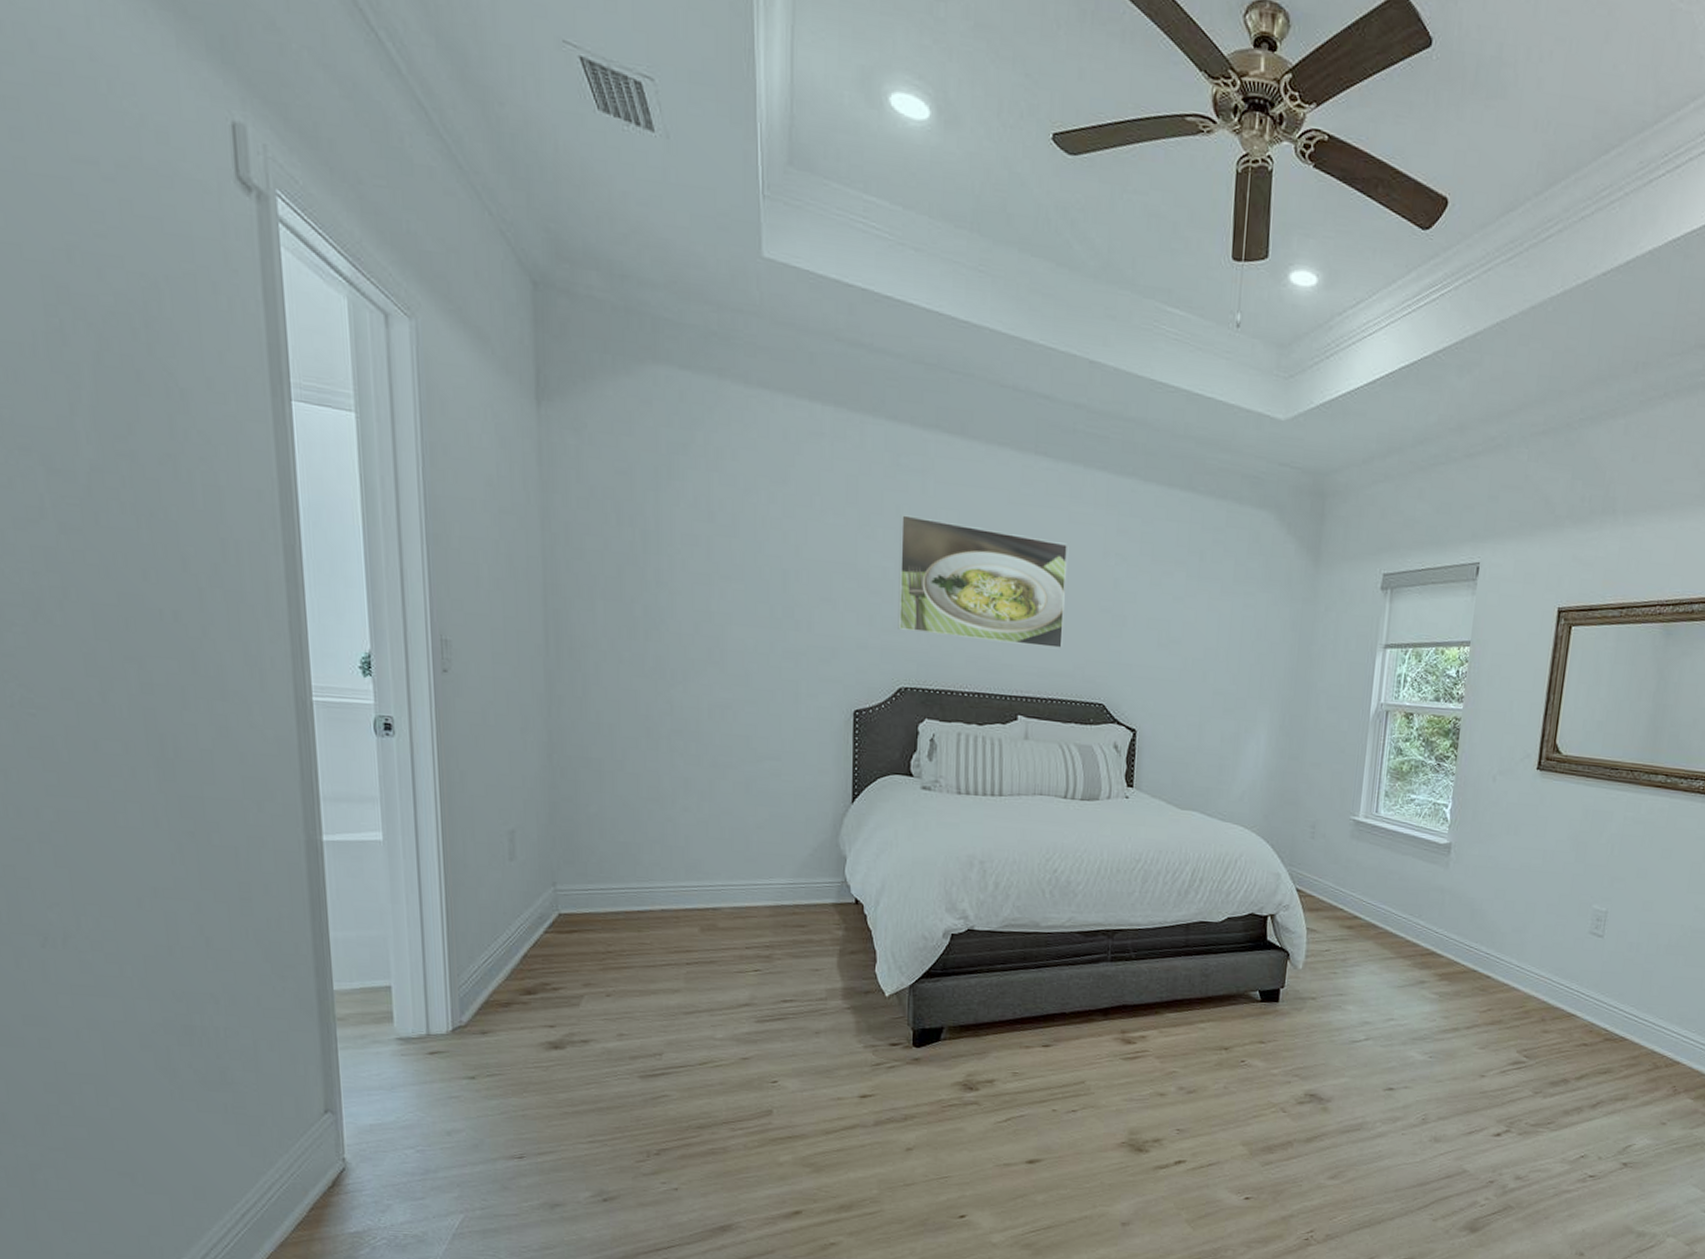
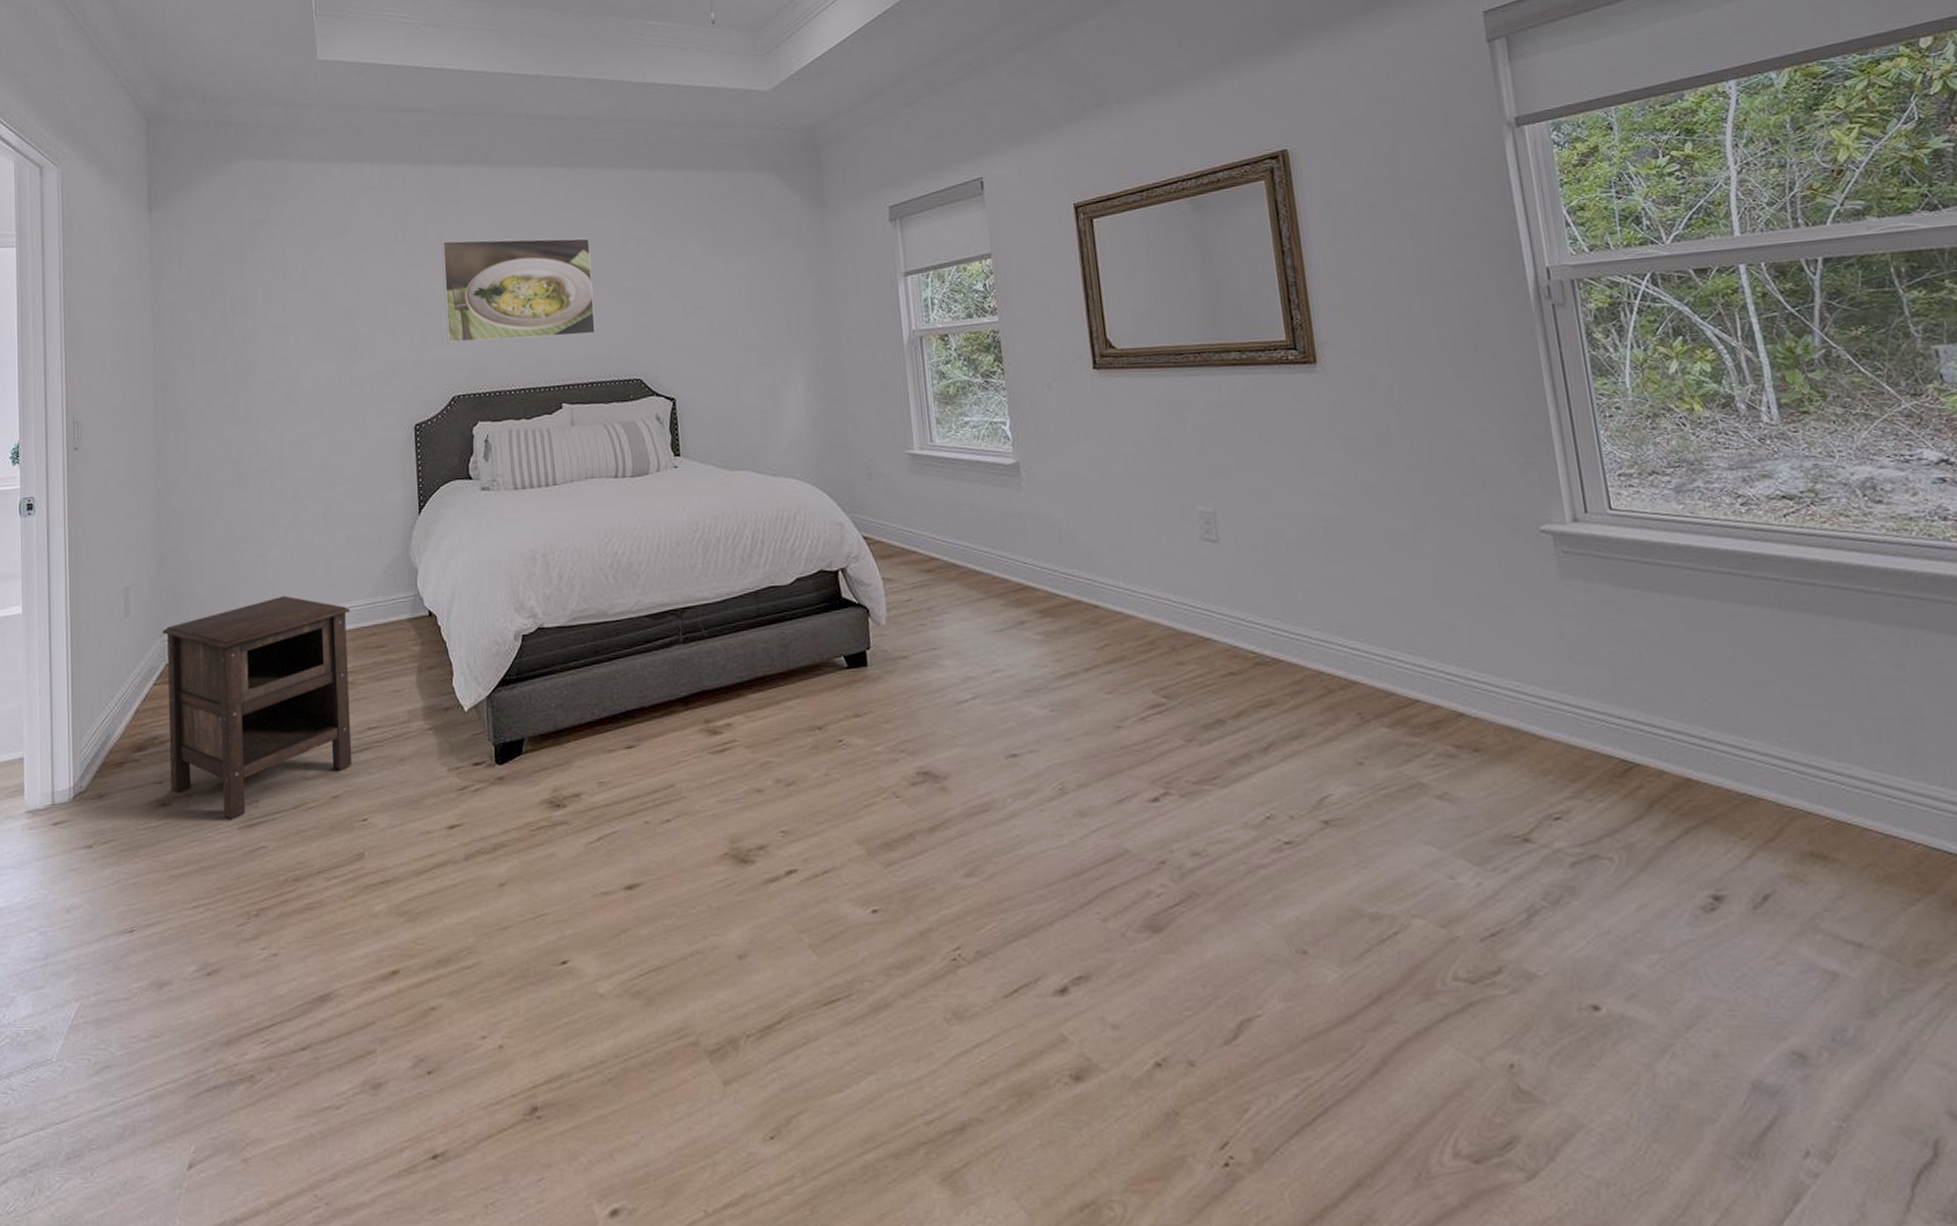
nightstand: none [554,863,771,1068] -> present [162,595,352,820]

